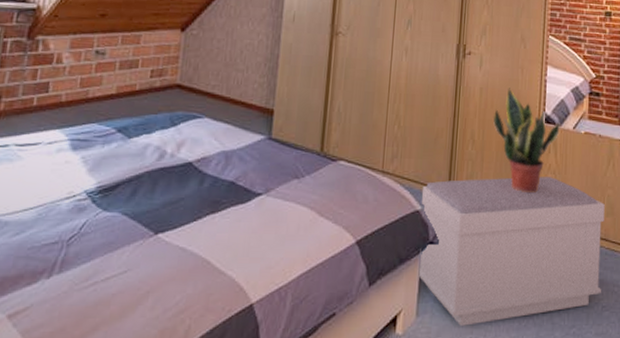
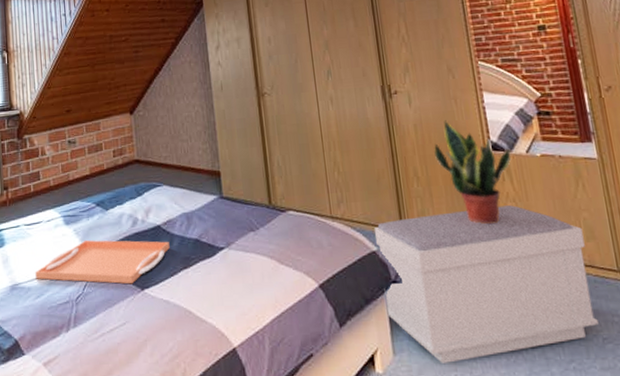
serving tray: none [18,170,200,227] -> present [35,239,170,284]

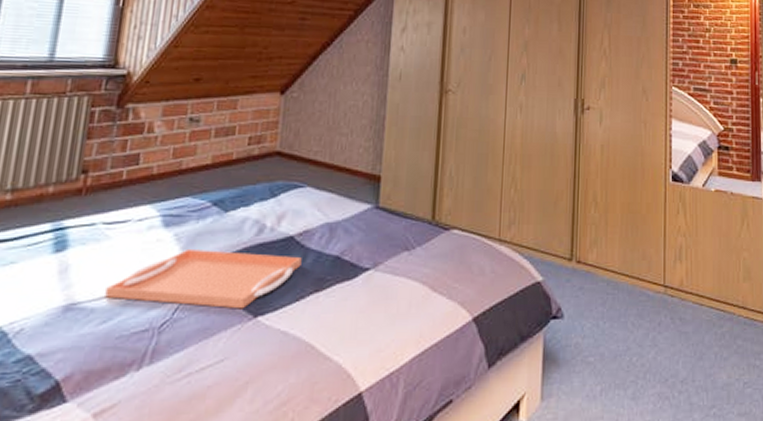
bench: present [373,205,599,363] -> none [540,240,742,410]
potted plant: present [433,120,511,225] -> none [616,144,688,259]

